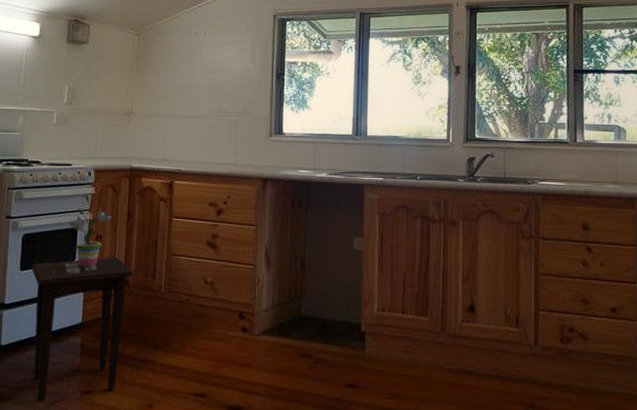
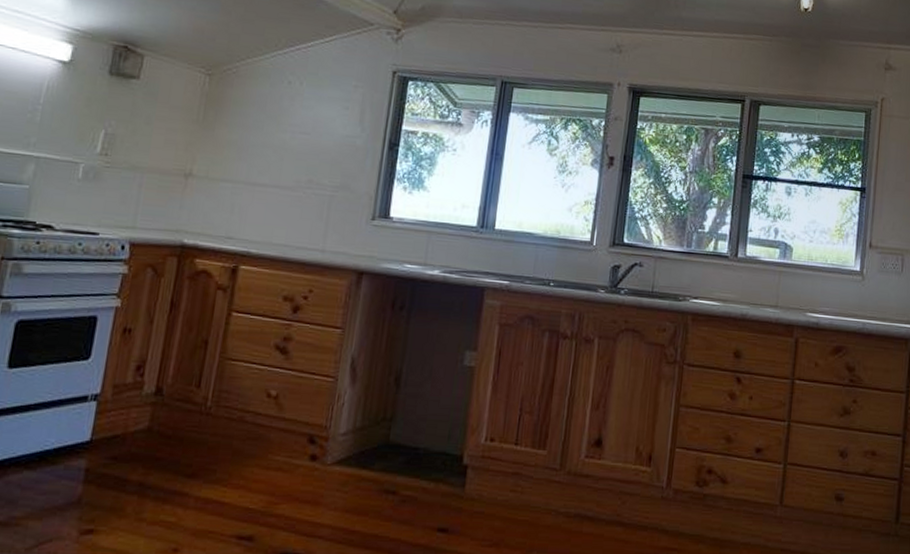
side table: present [31,257,135,402] -> none [12,357,173,544]
potted plant: present [68,194,114,266] -> none [84,274,150,367]

